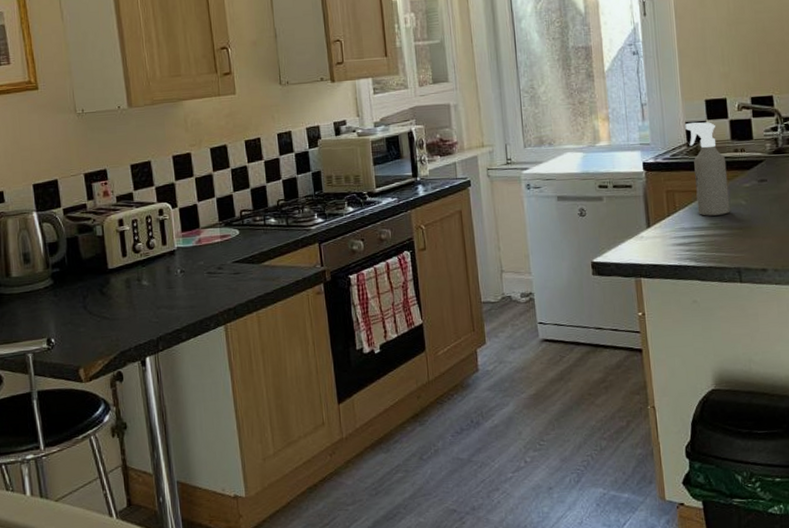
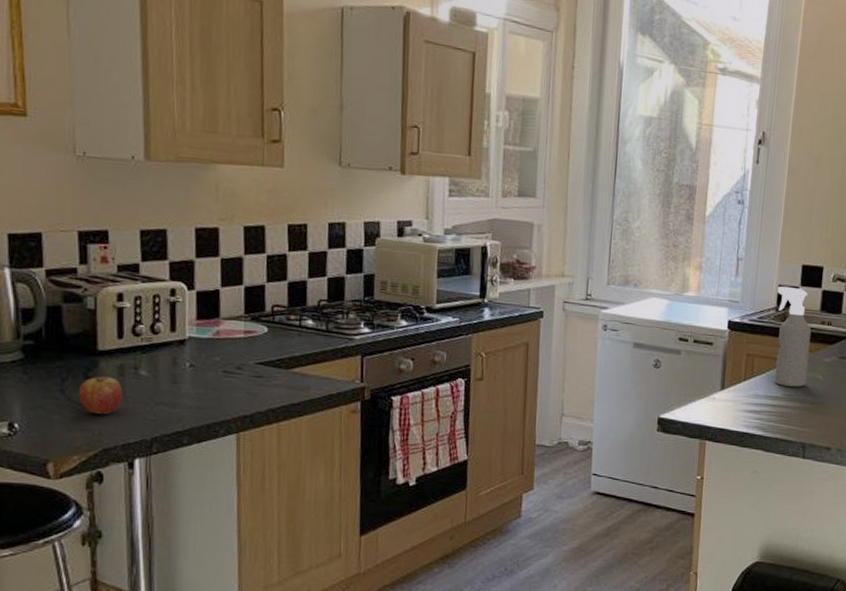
fruit: none [96,290,132,323] -> present [78,376,124,415]

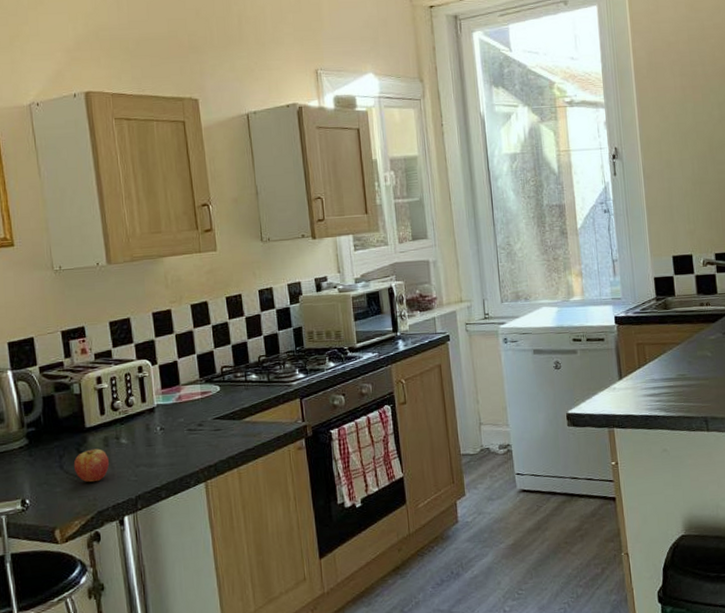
spray bottle: present [774,286,812,387] -> none [654,277,697,368]

